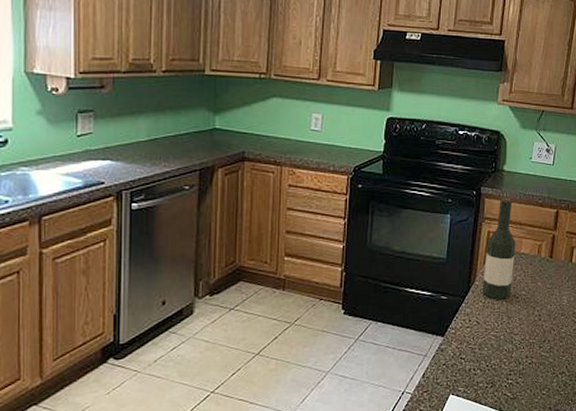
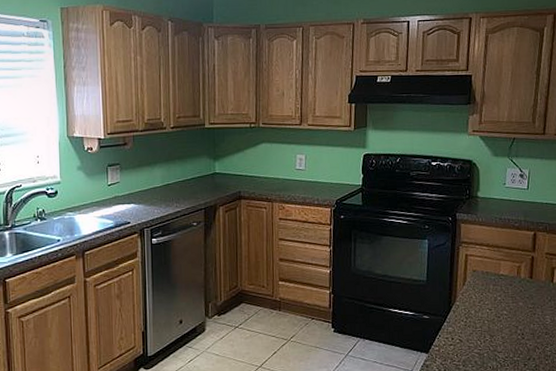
wine bottle: present [483,197,516,300] -> none [463,222,495,319]

